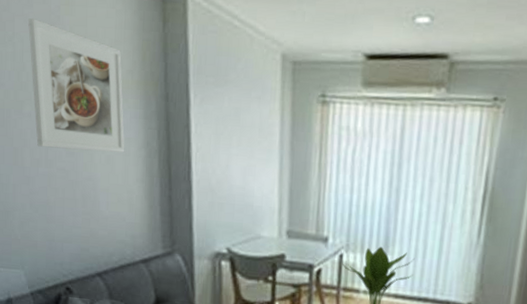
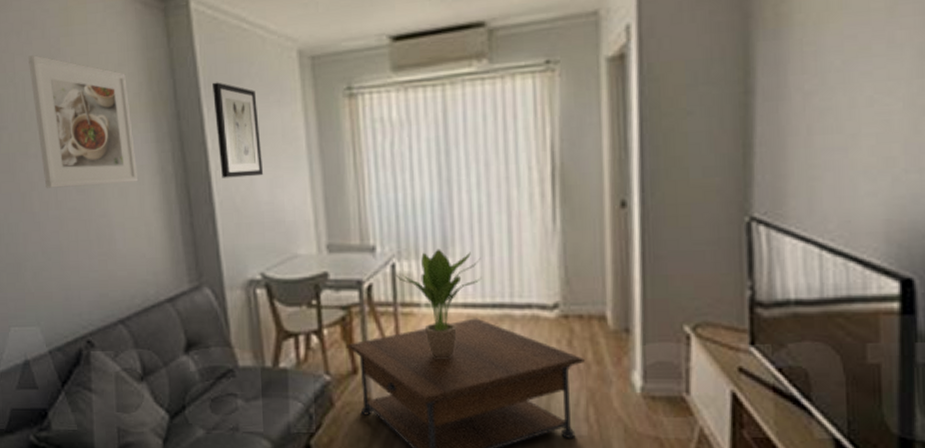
wall art: none [200,71,240,163] -> present [212,82,264,178]

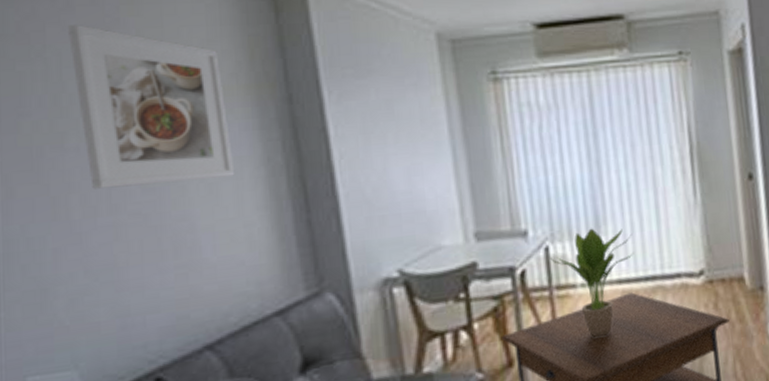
wall art: present [212,82,264,178] -> none [334,63,400,168]

